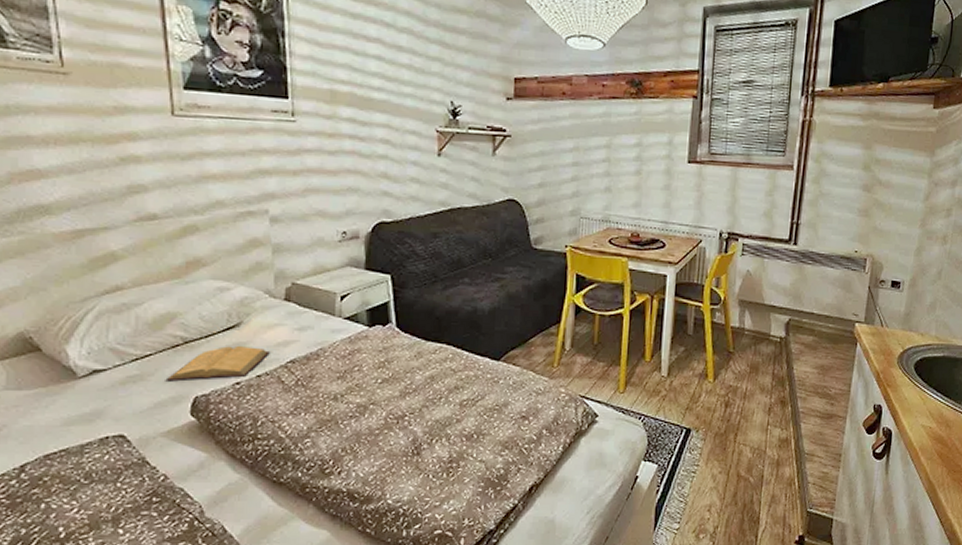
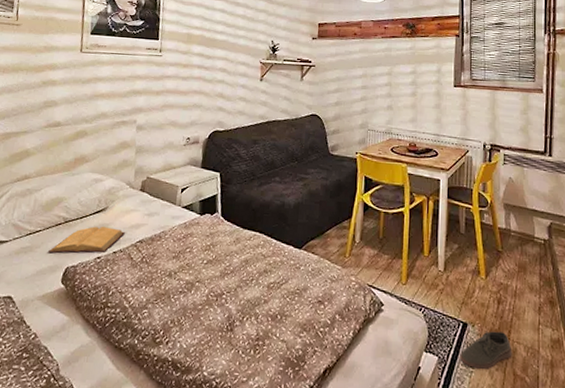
shoe: none [681,435,738,473] -> present [460,330,512,369]

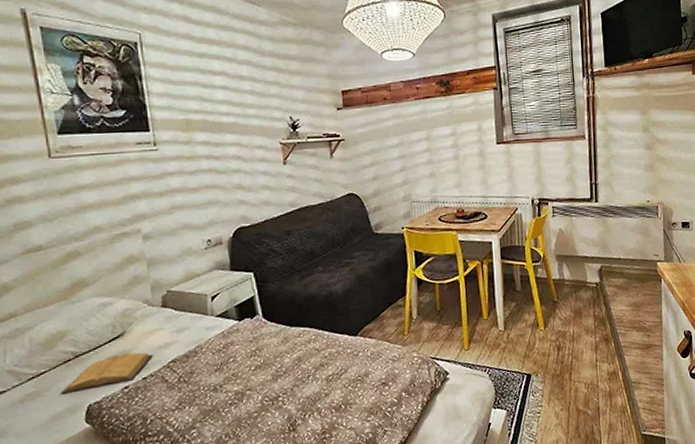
shoe: present [460,330,512,369] -> none [527,375,575,413]

